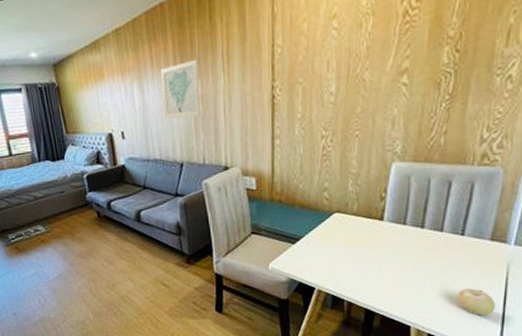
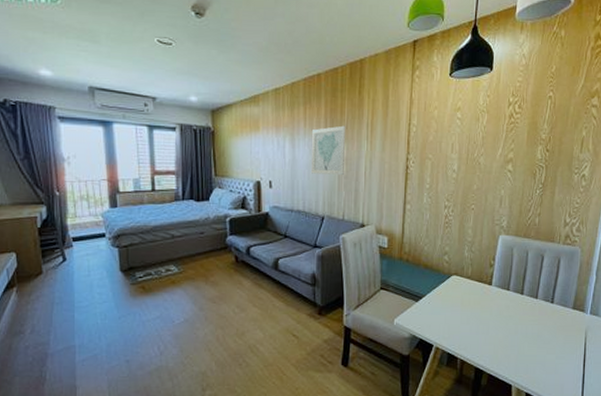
fruit: present [457,288,496,316] -> none [548,351,578,377]

